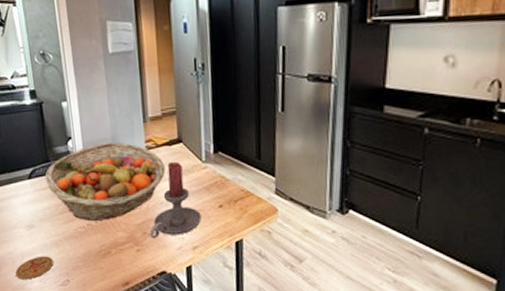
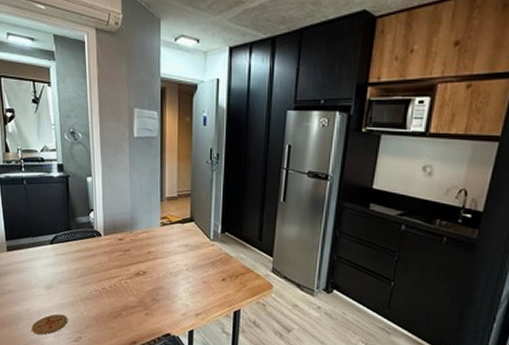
fruit basket: present [44,142,166,220] -> none [66,216,178,286]
candle holder: present [149,162,201,239] -> none [158,238,205,305]

